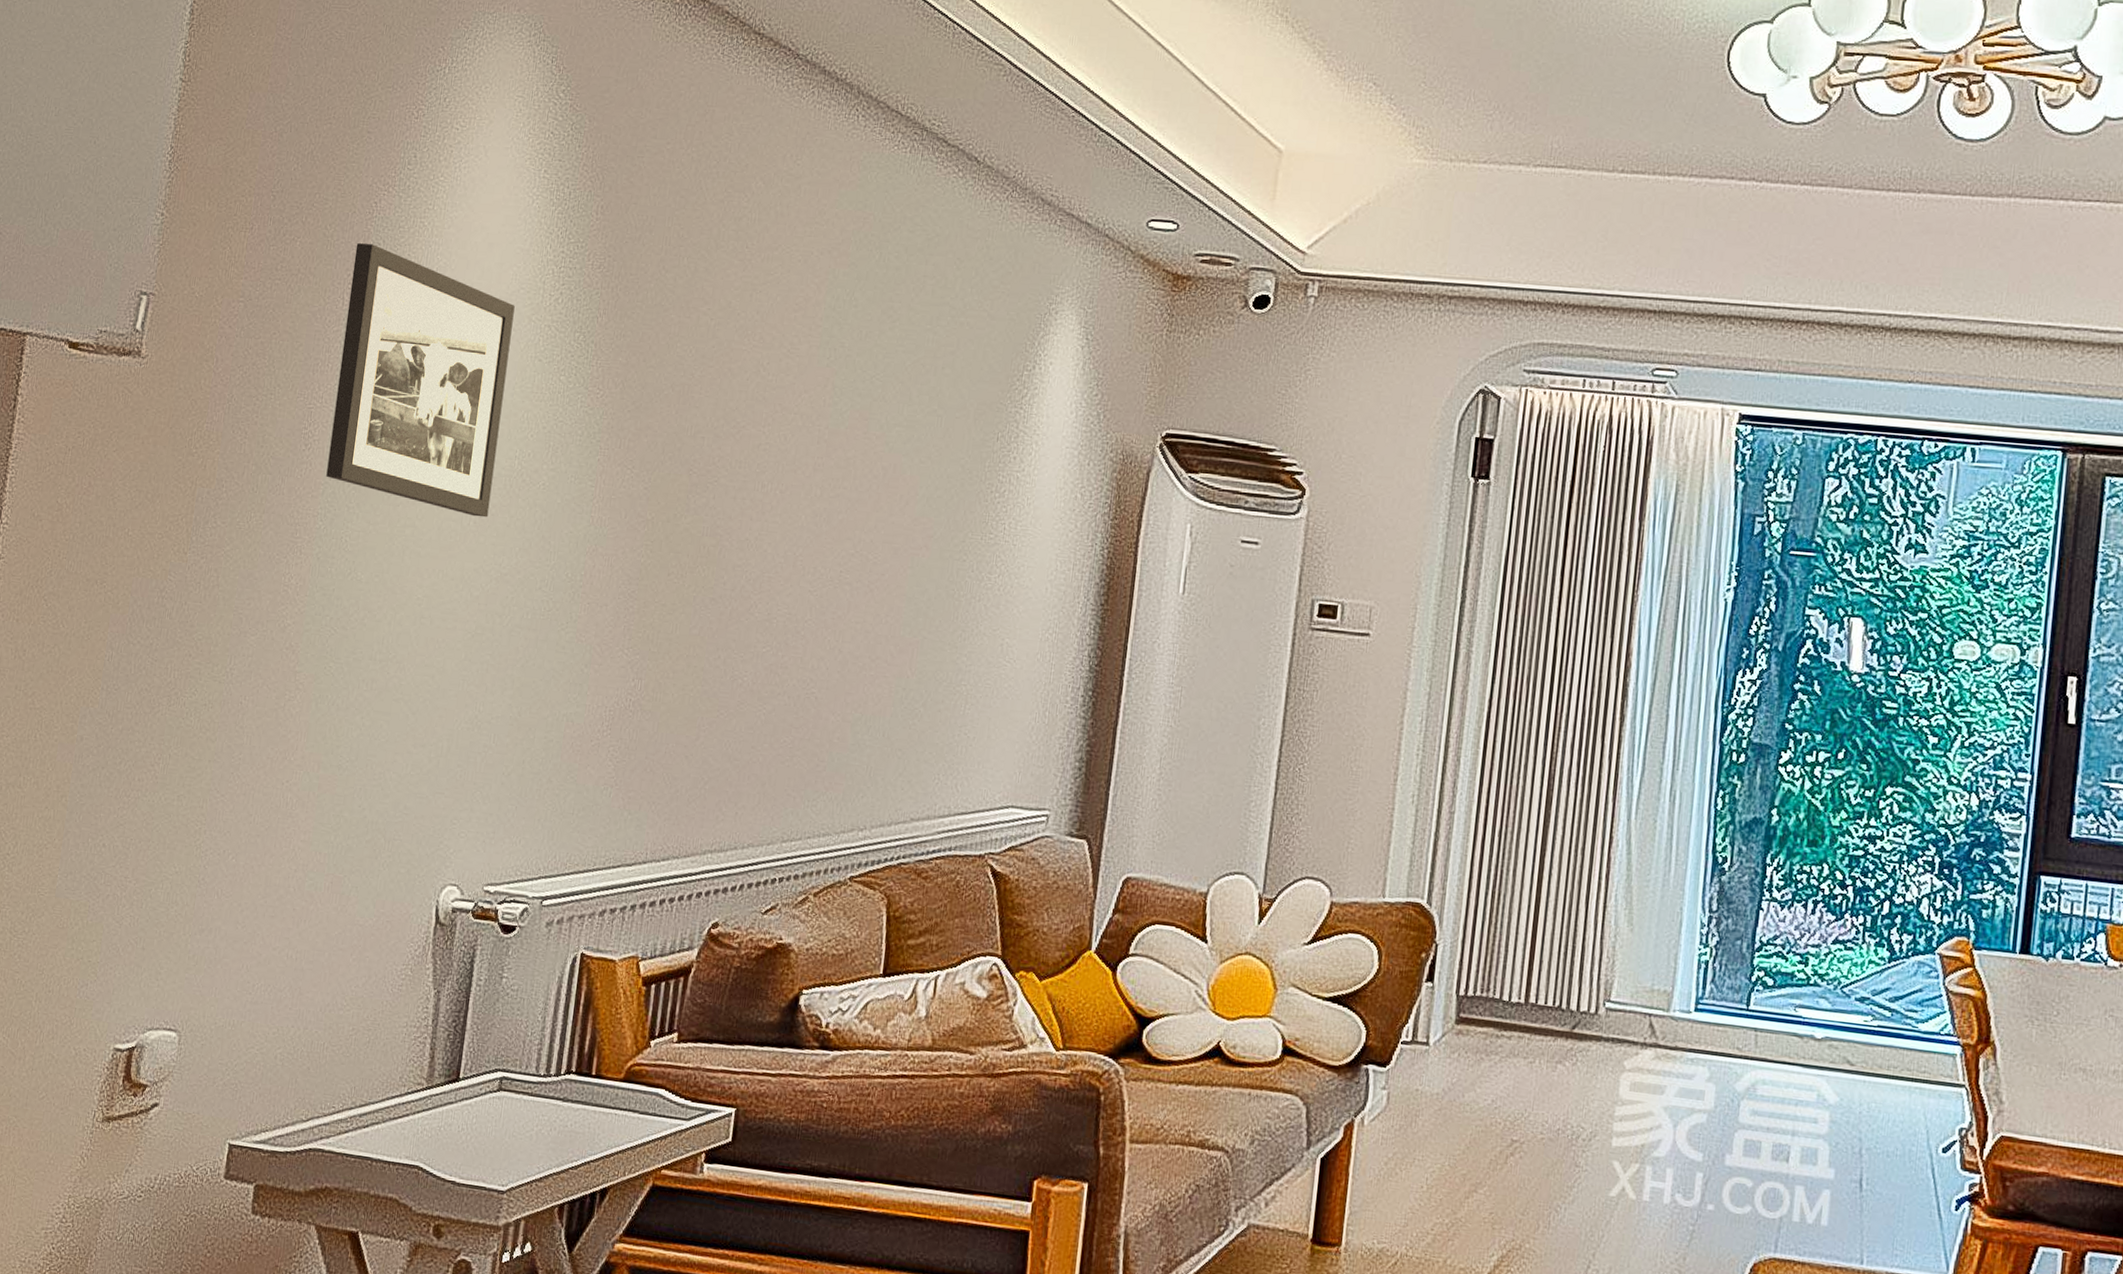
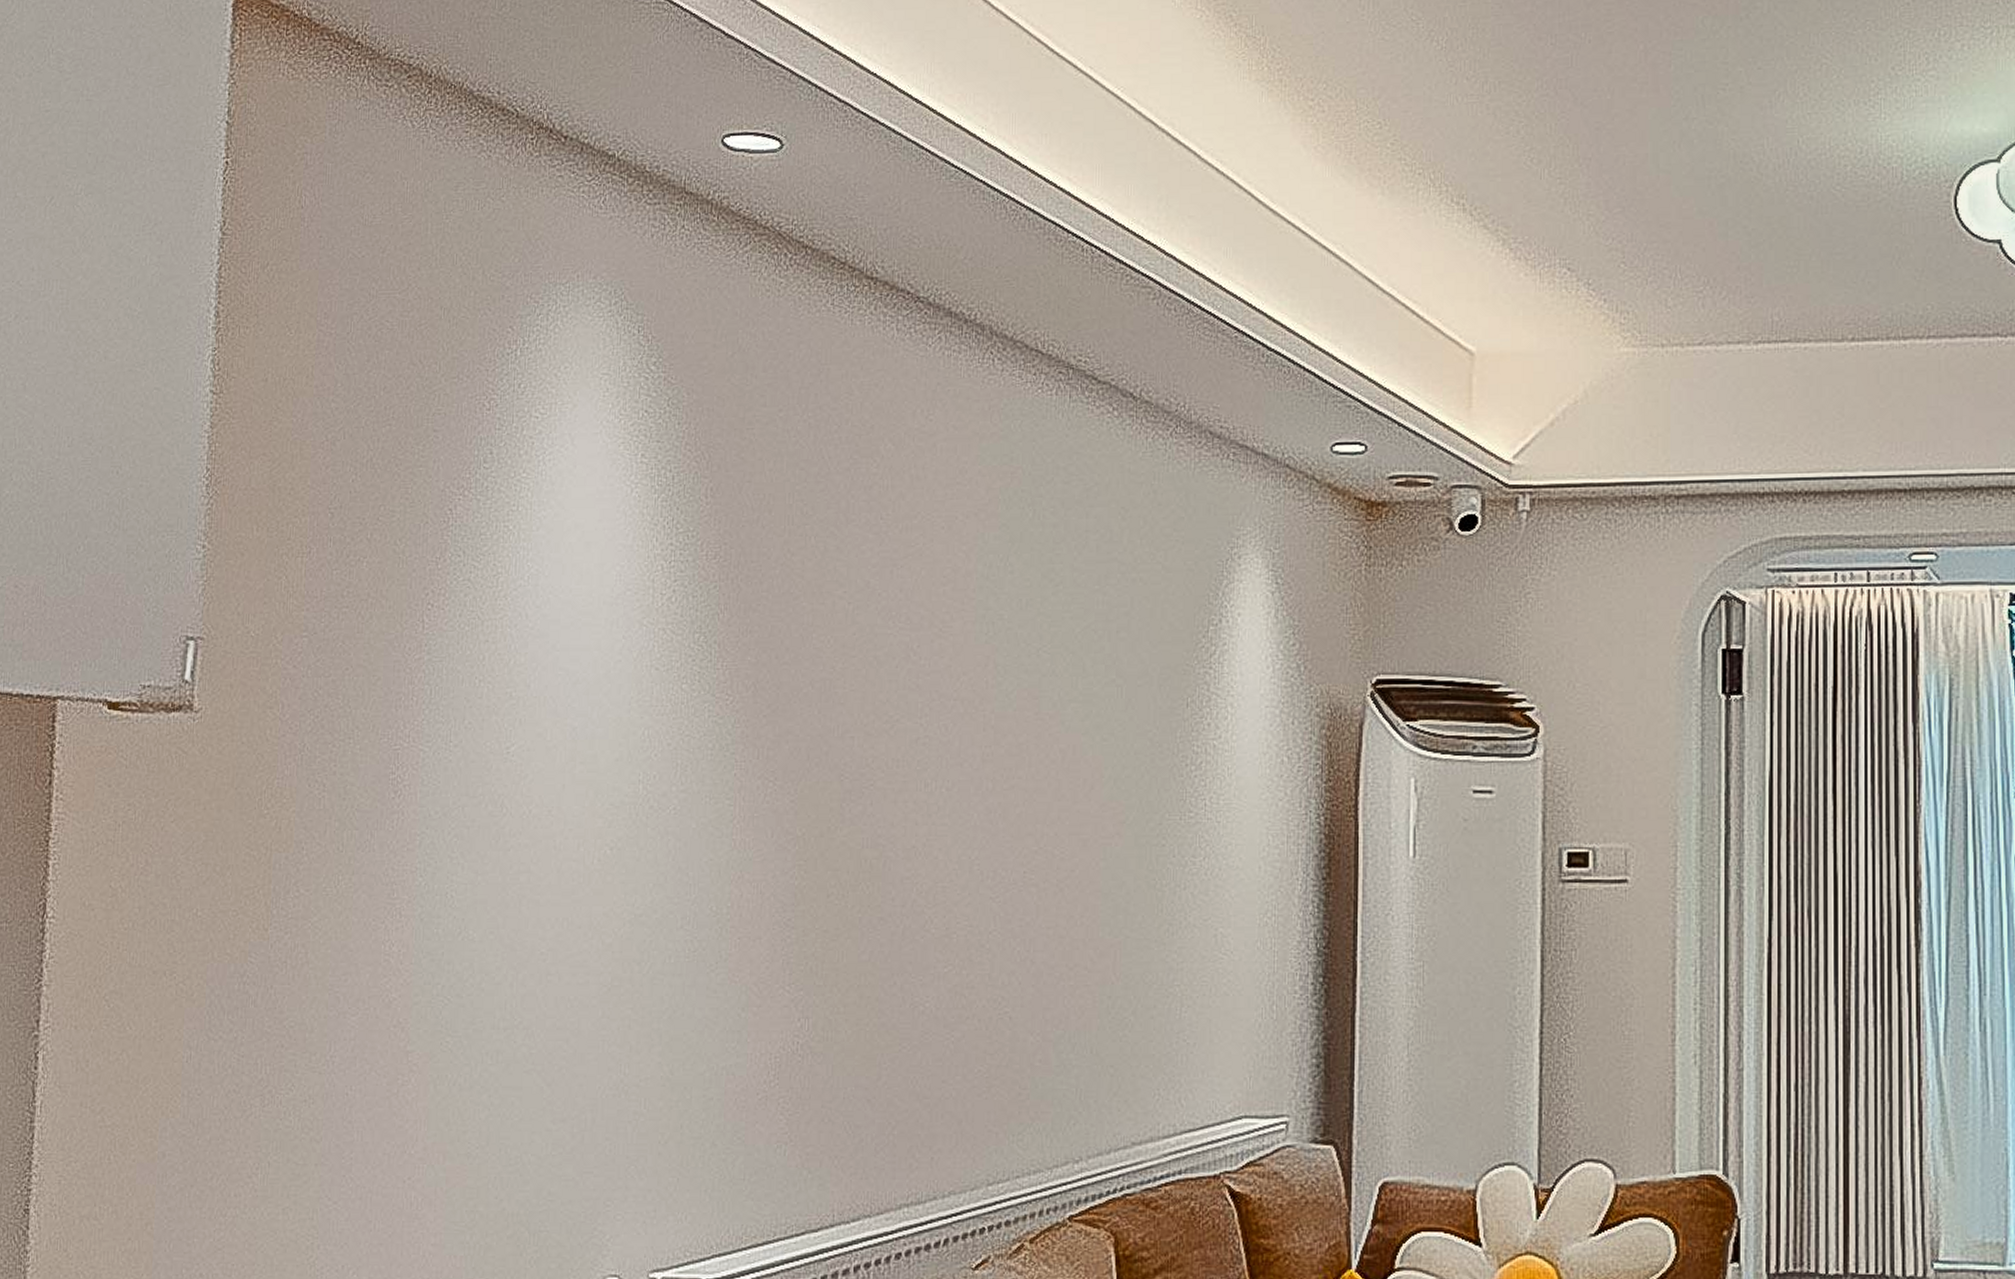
picture frame: present [326,243,515,518] -> none [422,557,622,853]

